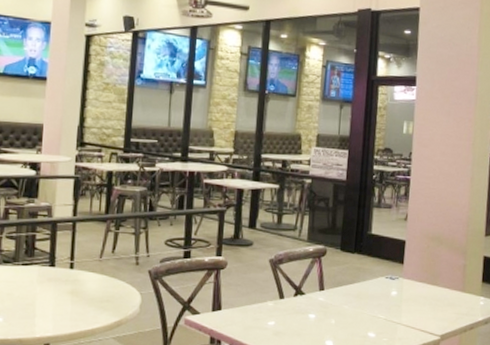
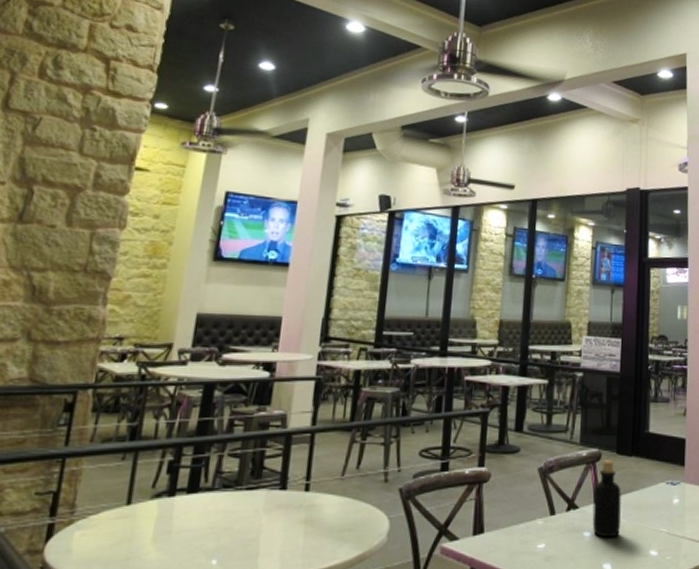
bottle: none [317,255,344,320] -> present [592,460,621,538]

